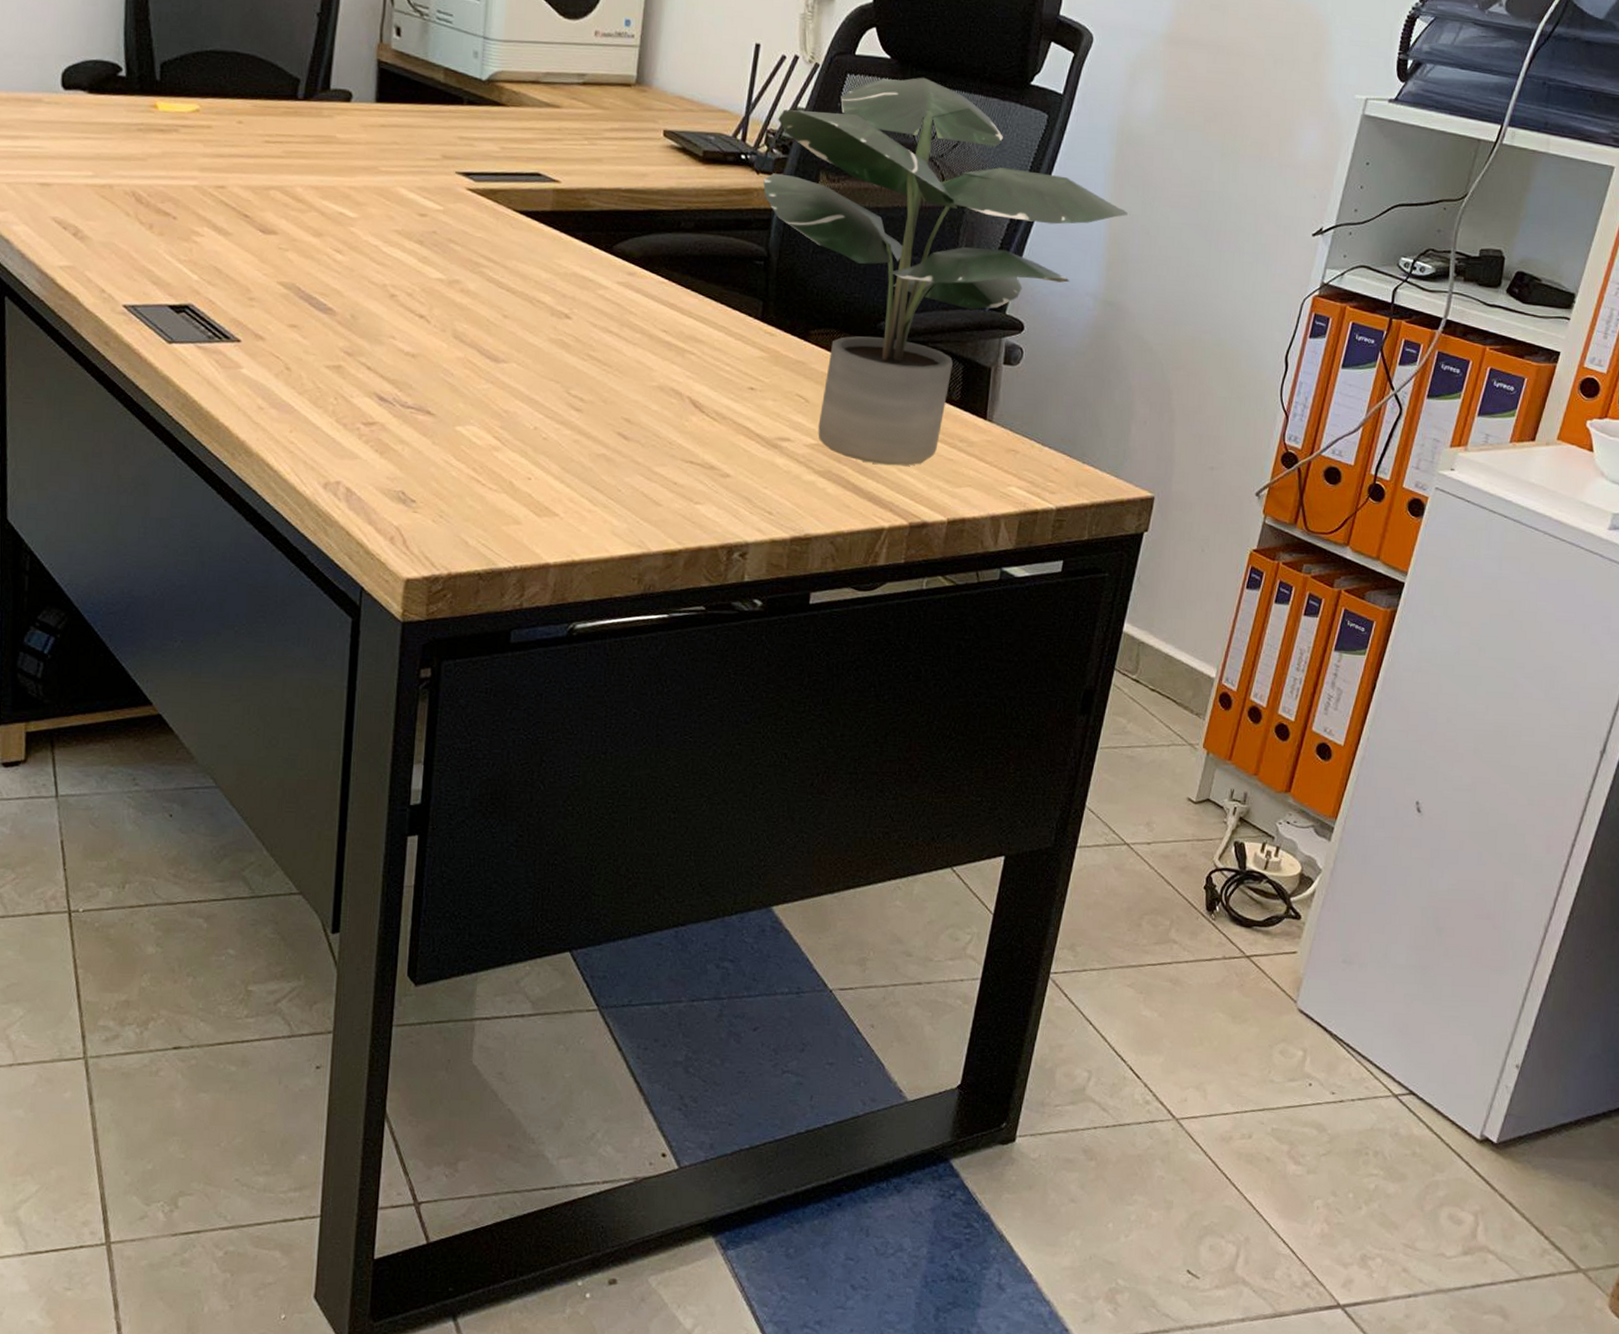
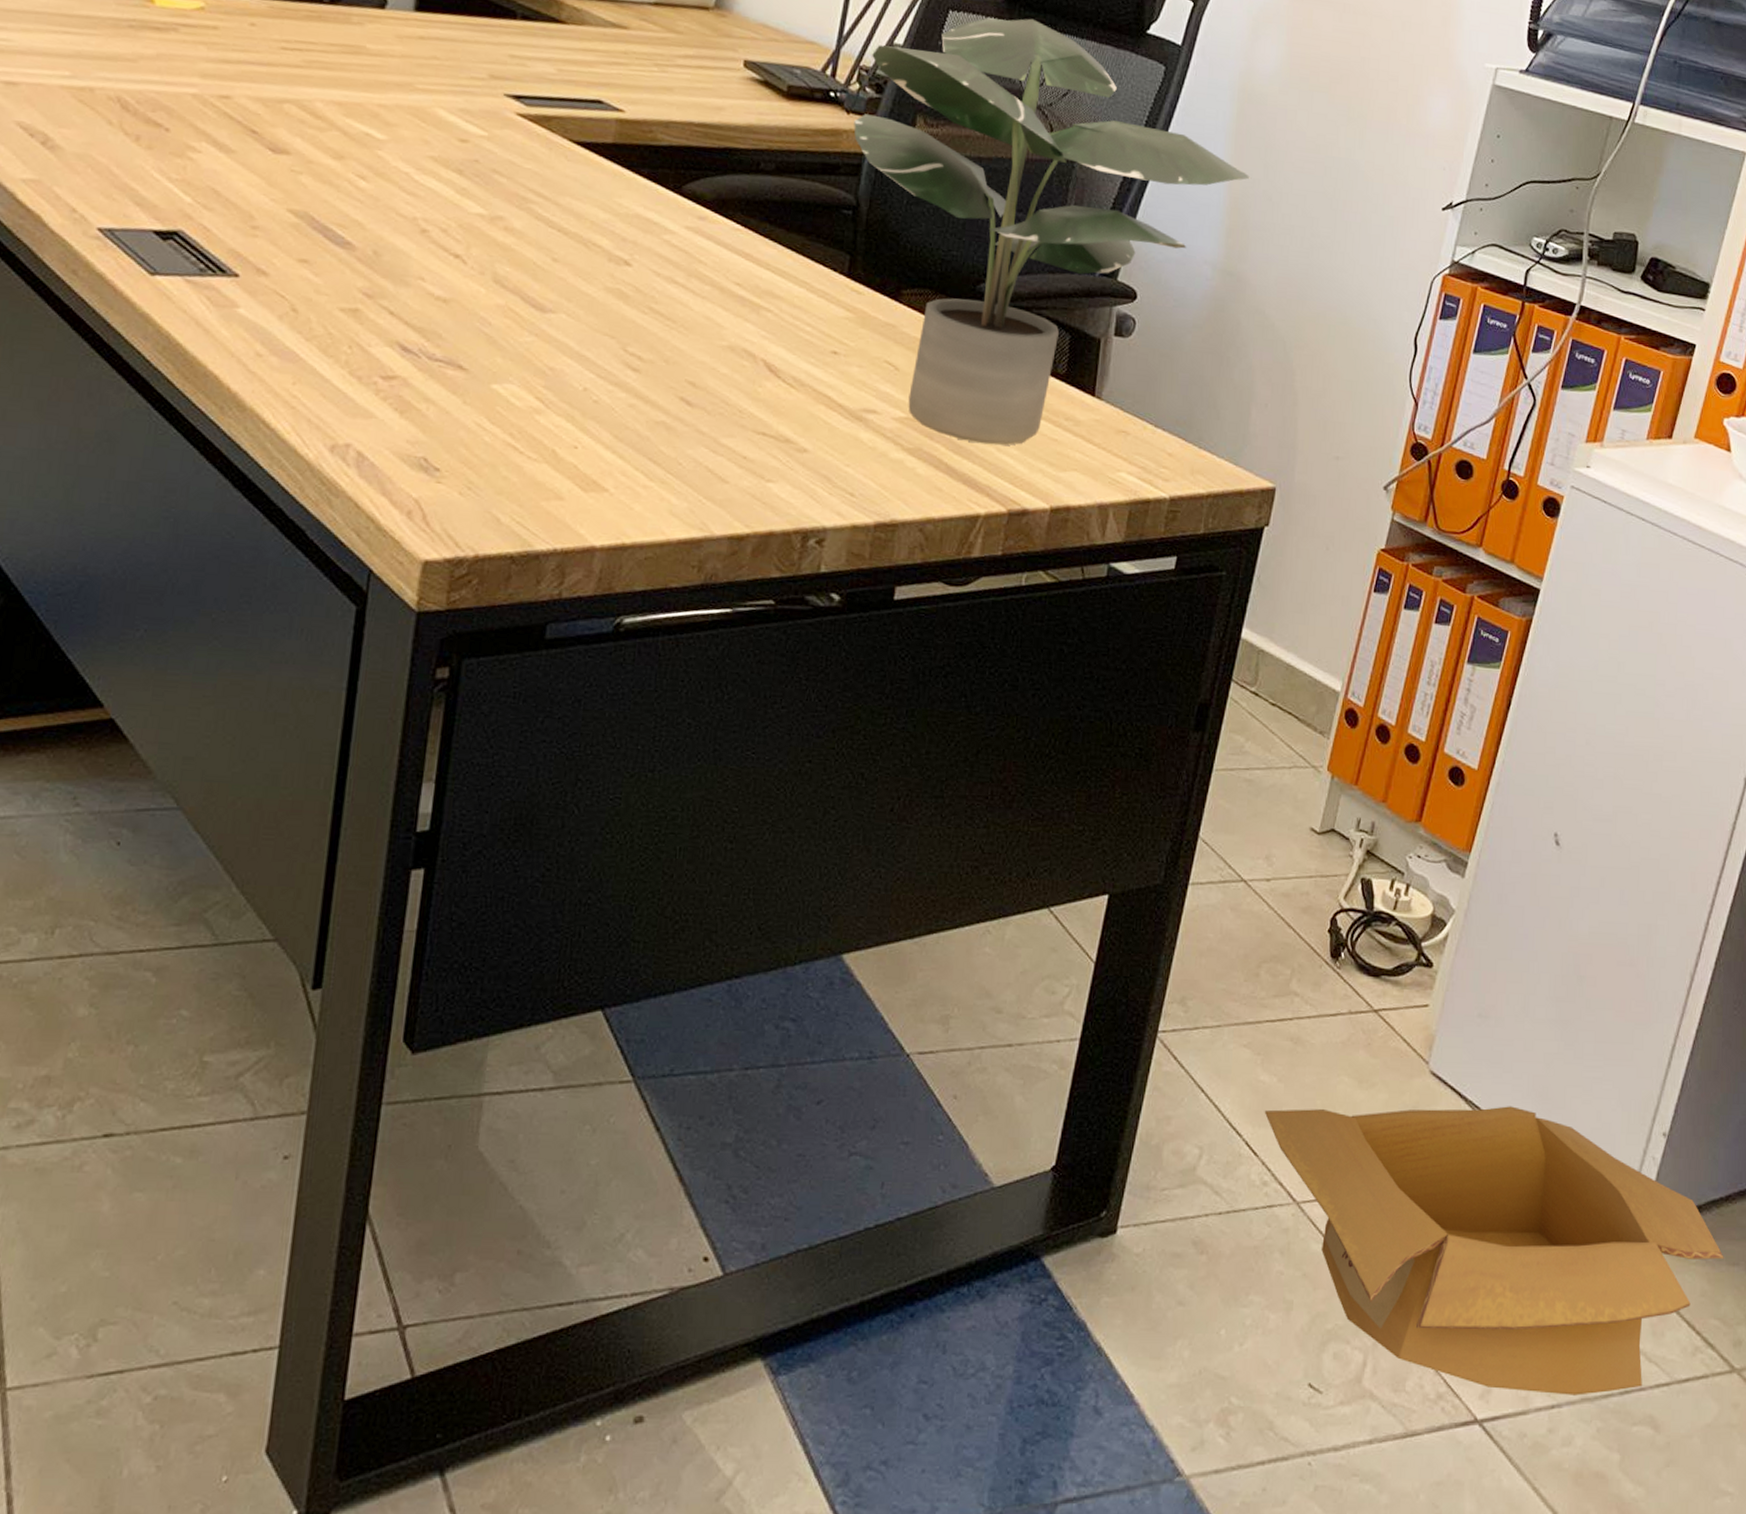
cardboard box: none [1146,1040,1572,1287] -> present [1264,1106,1724,1396]

